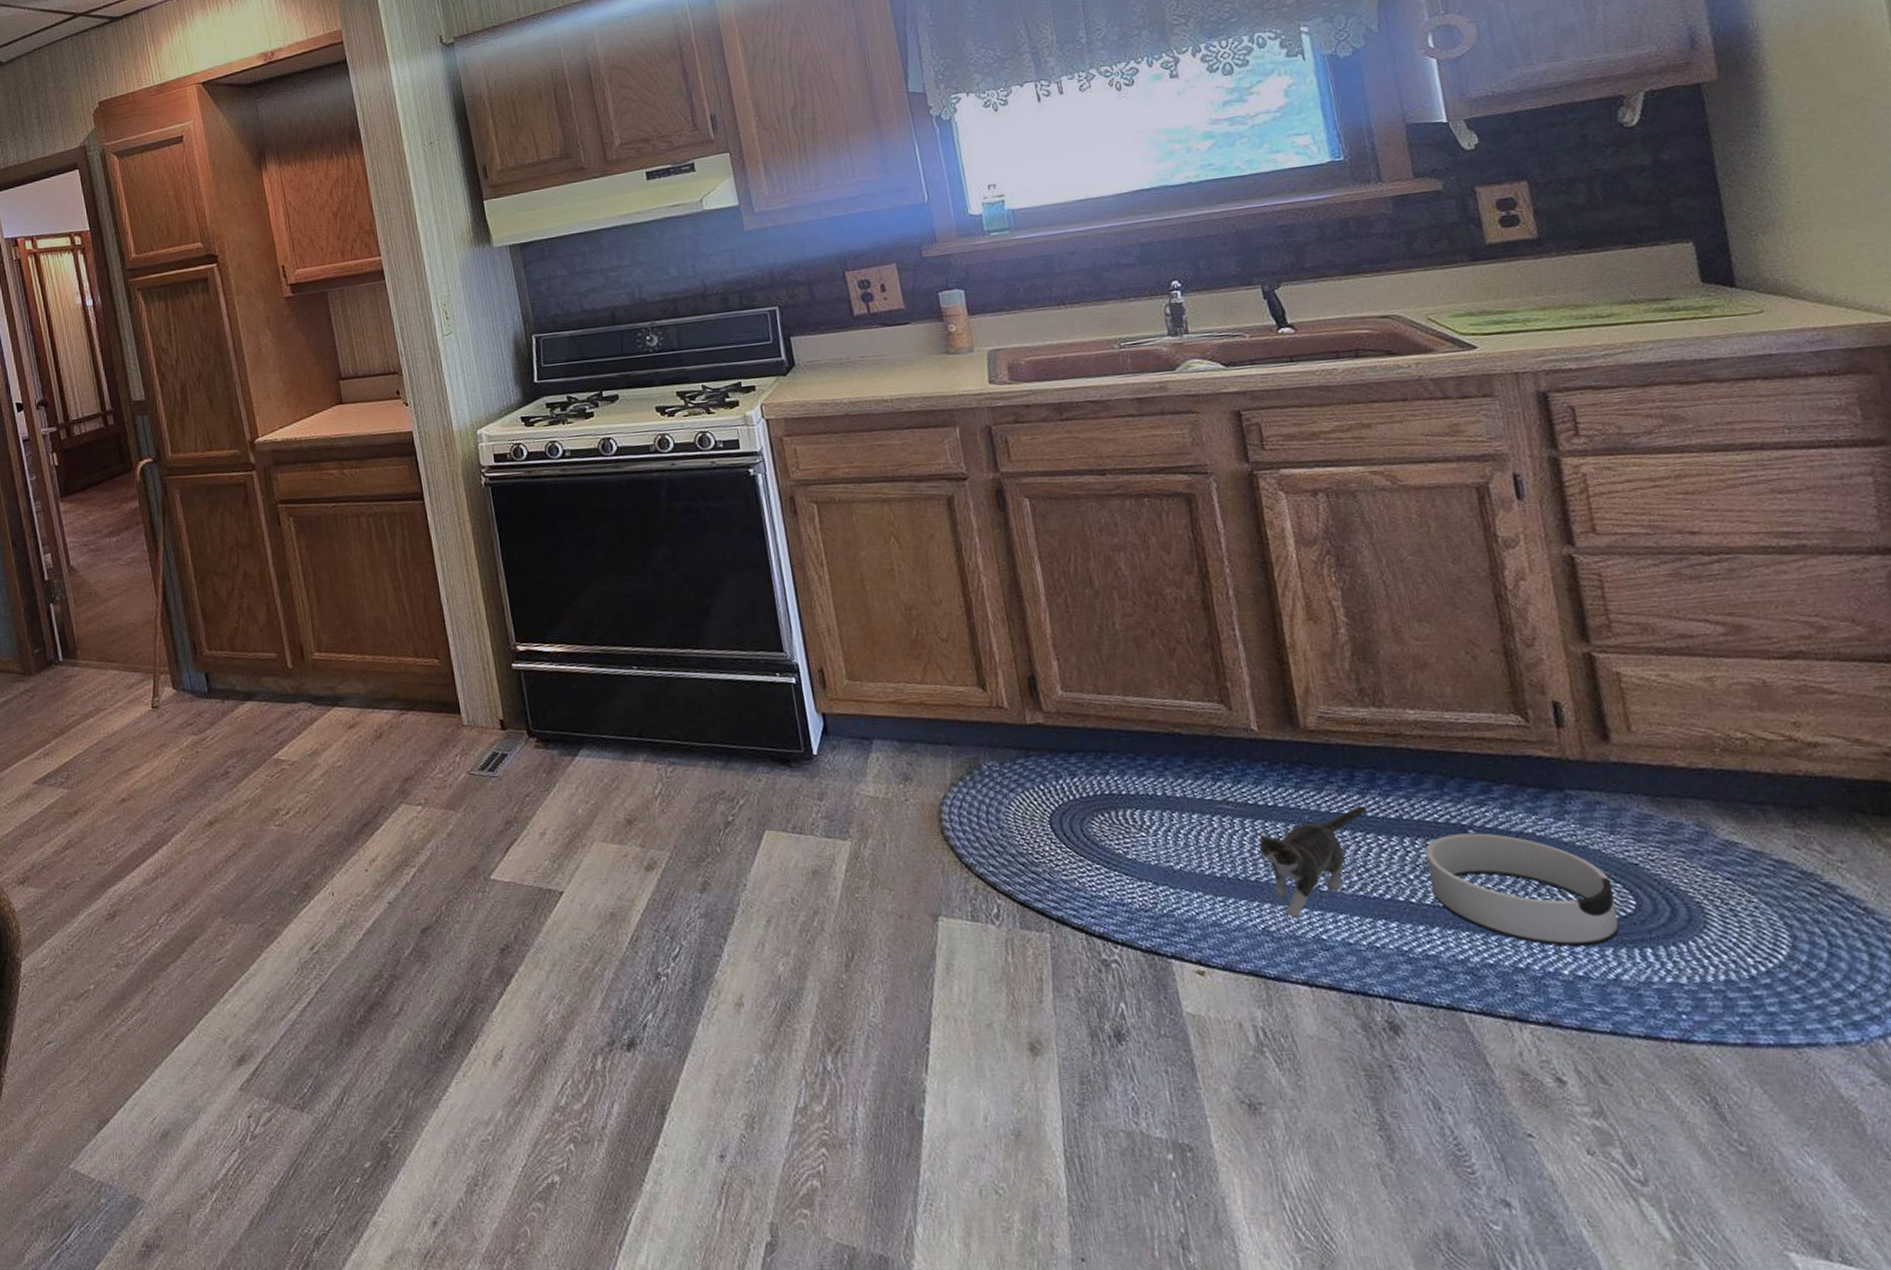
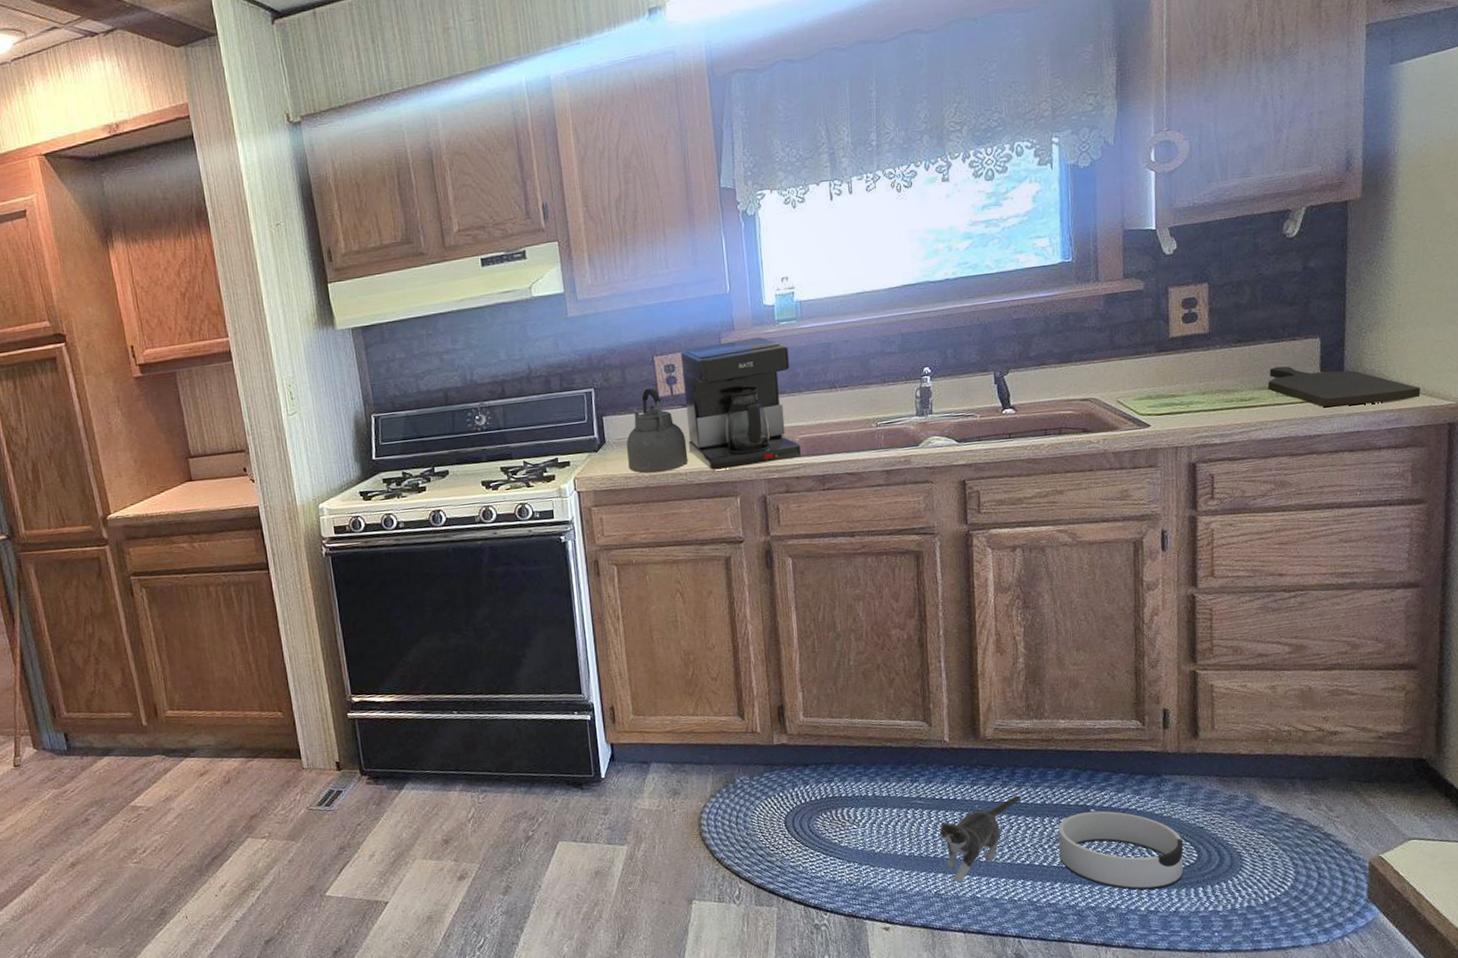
kettle: none [819,305,894,401] -> present [626,388,688,474]
coffee maker: none [876,249,1029,397] -> present [681,336,801,471]
cutting board: none [1629,276,1853,326] -> present [1268,366,1421,408]

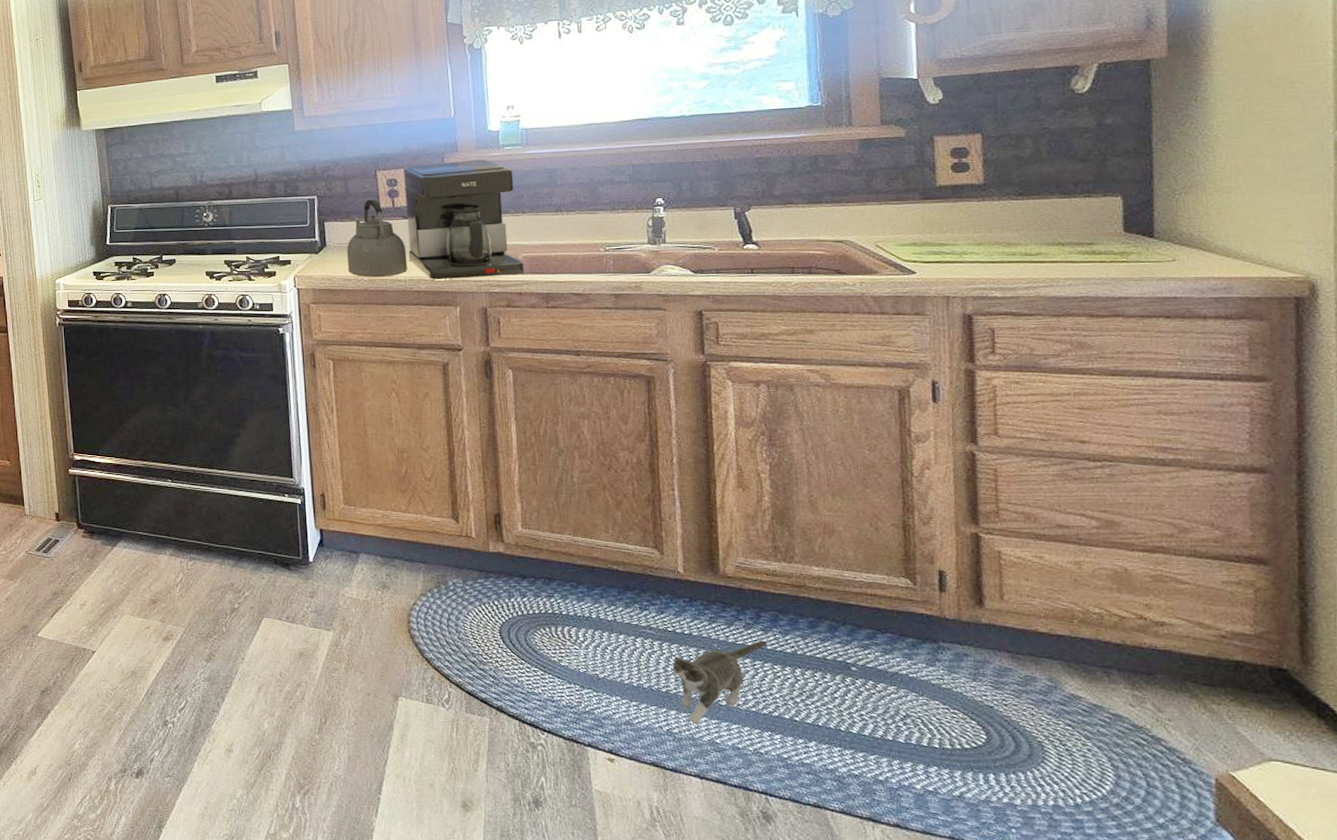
pet bowl: present [1058,810,1184,890] -> none [812,669,970,767]
cutting board: present [1268,366,1421,408] -> none [1058,222,1256,270]

